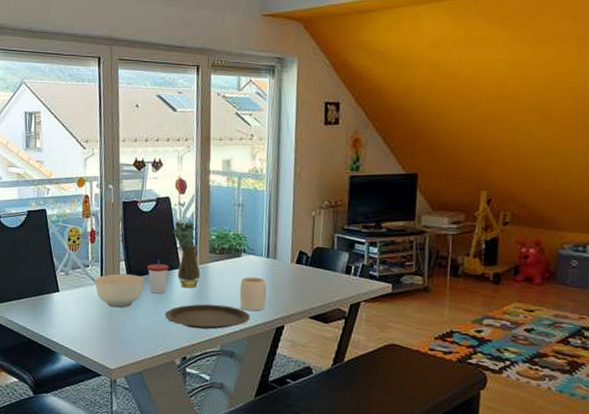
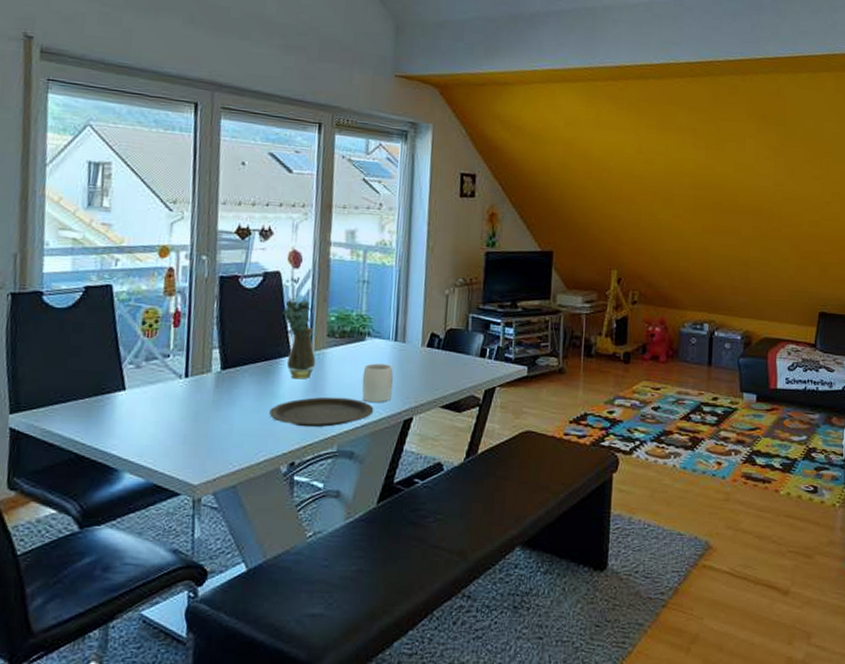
bowl: present [94,273,144,308] -> none [176,364,244,407]
cup: present [147,259,169,294] -> none [248,346,277,388]

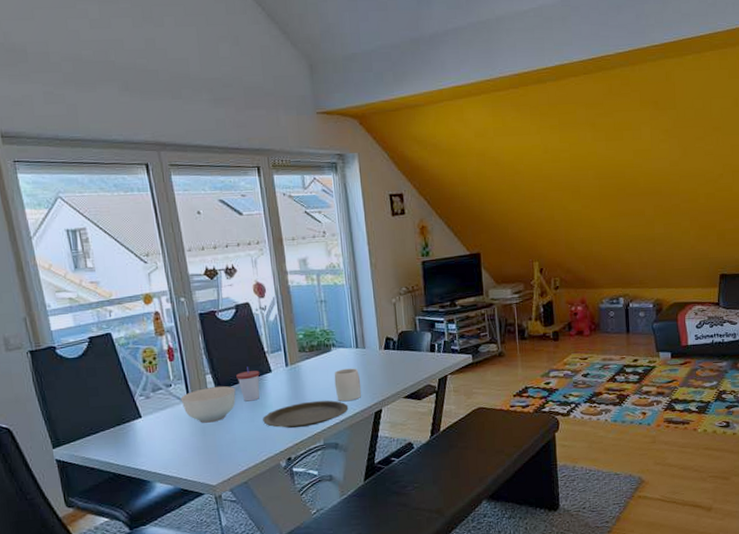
bowl: none [176,364,244,407] -> present [180,385,236,423]
cup: none [248,346,277,388] -> present [236,367,260,402]
vase: present [282,297,316,380] -> none [257,322,294,391]

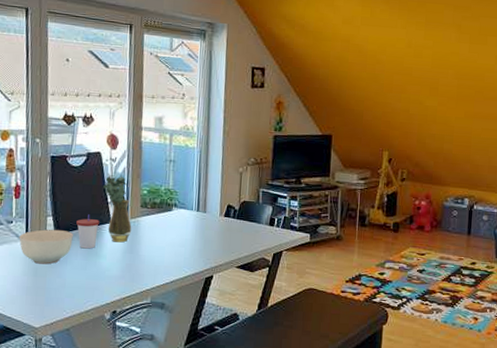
vase: none [257,322,294,391] -> present [103,174,132,243]
plate: present [263,400,349,428] -> none [95,257,181,282]
mug: present [334,368,362,402] -> none [170,230,197,263]

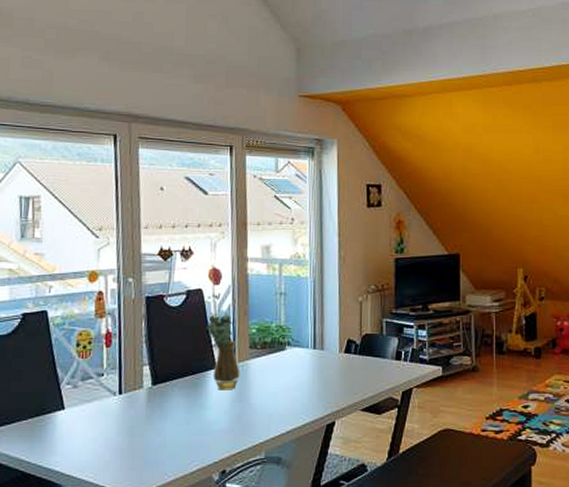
bowl: present [19,229,73,264] -> none [111,379,173,421]
cup: present [76,214,100,249] -> none [177,360,203,400]

